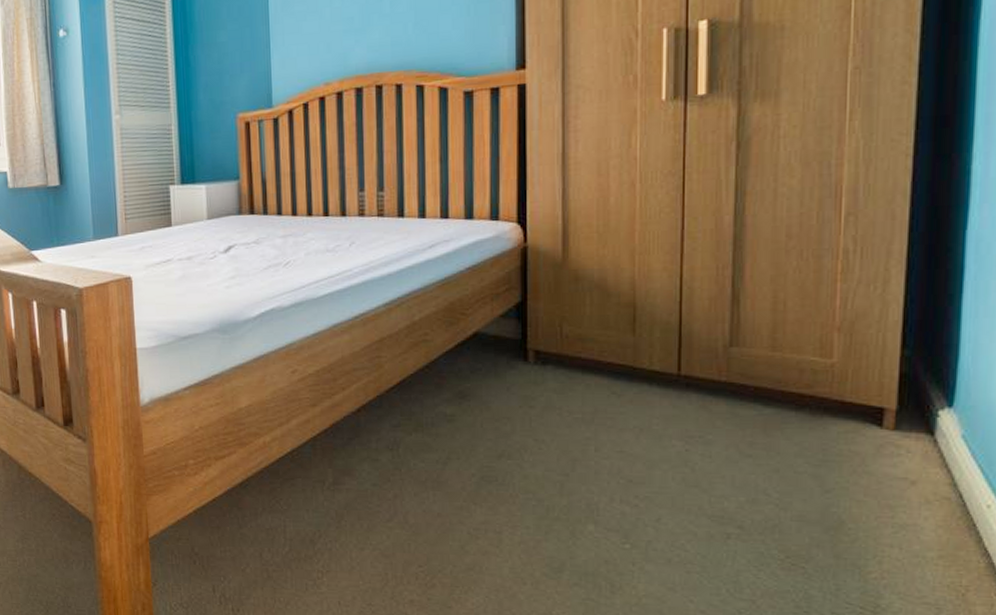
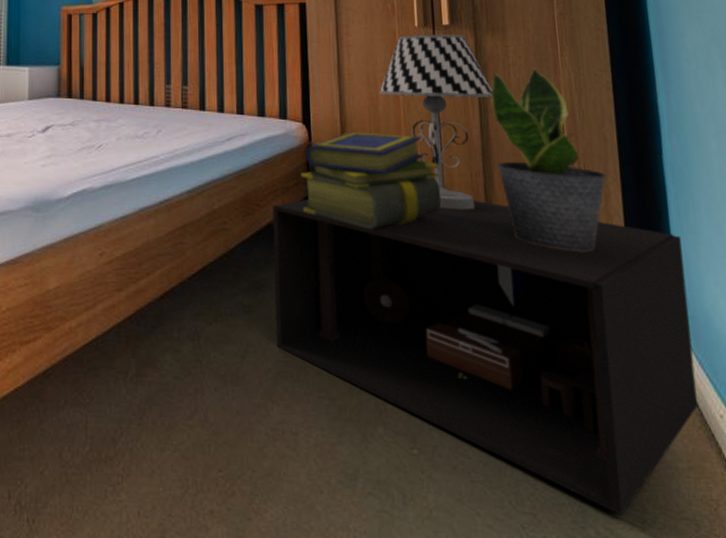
nightstand: none [480,295,975,601] -> present [272,198,699,515]
stack of books: none [513,228,679,332] -> present [301,132,442,229]
table lamp: none [611,105,755,307] -> present [379,34,493,210]
potted plant: none [749,138,890,344] -> present [491,68,608,252]

